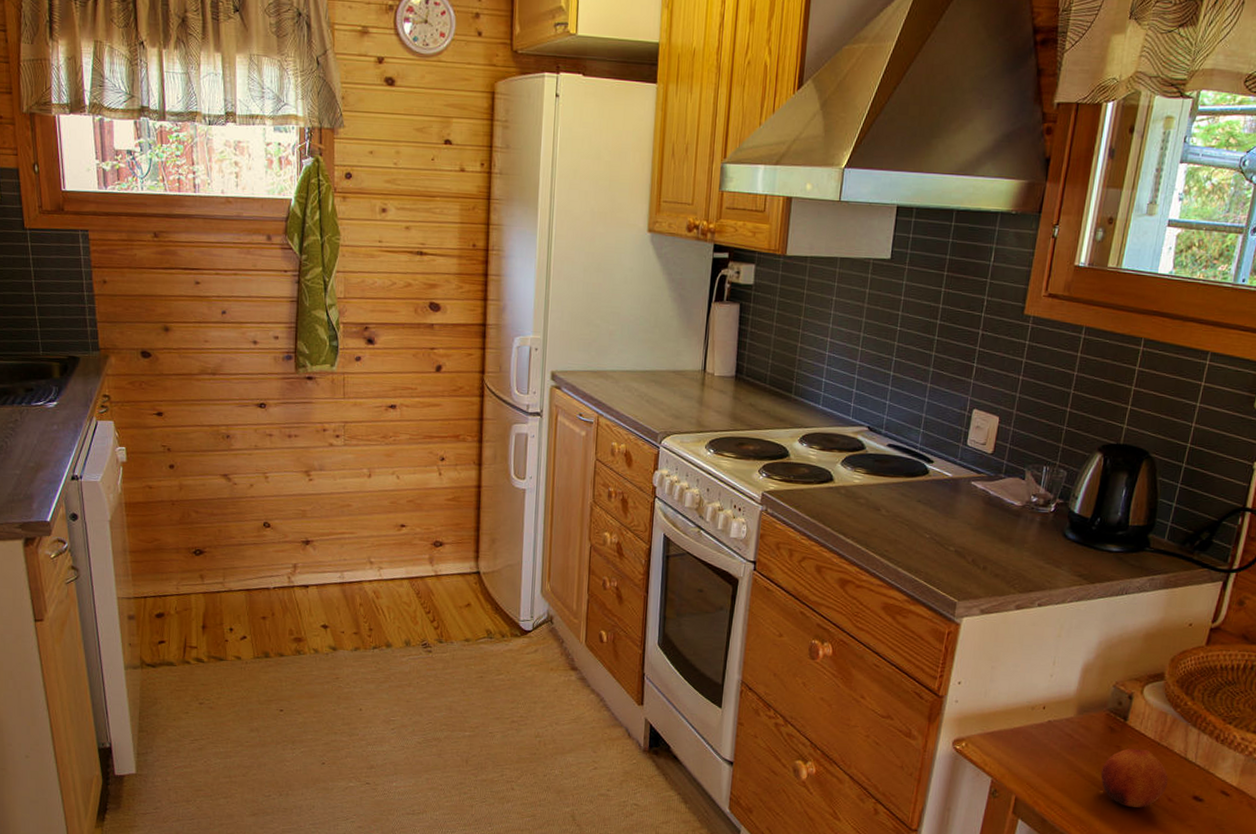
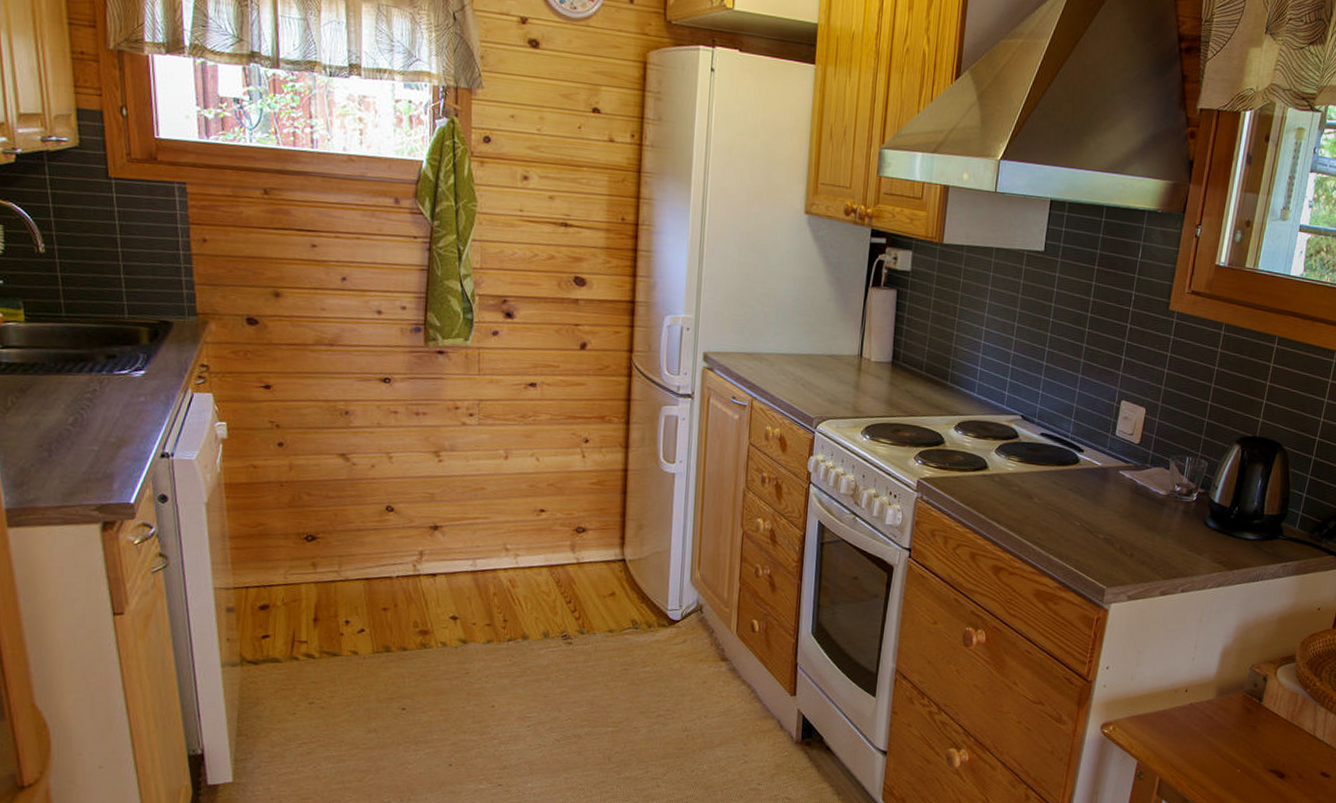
fruit: present [1100,749,1168,808] -> none [1238,728,1299,785]

